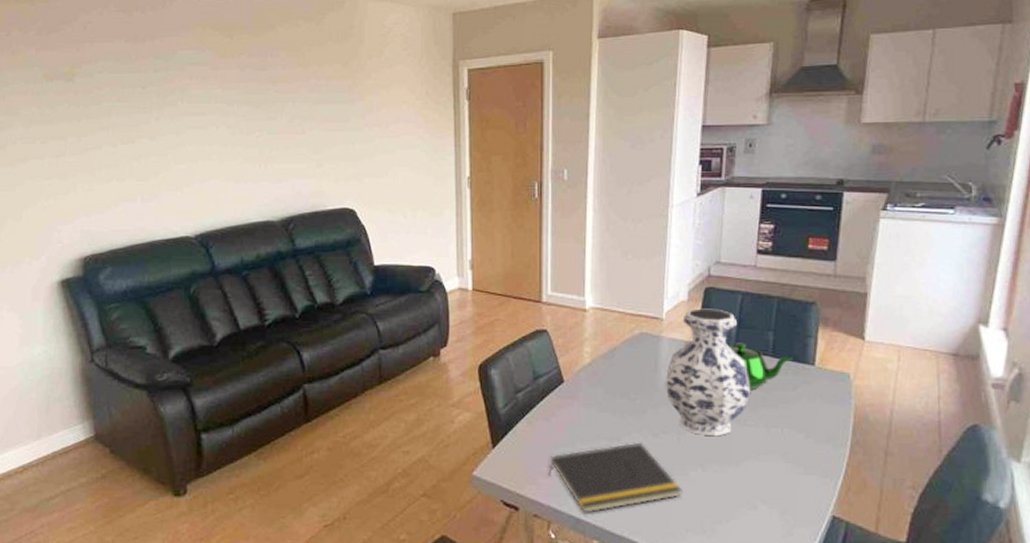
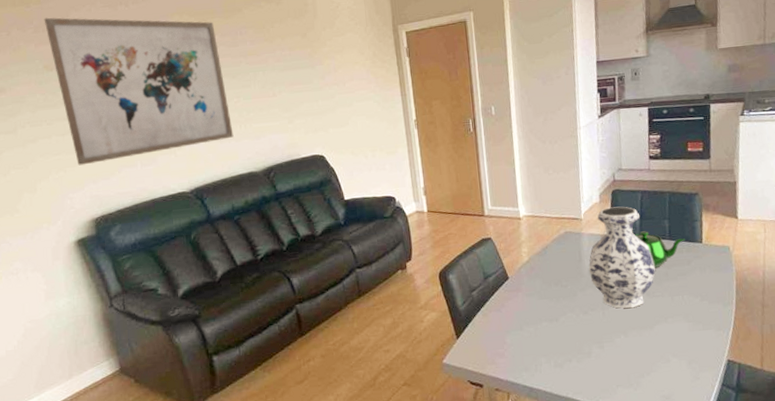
wall art: none [48,19,251,194] -> present [44,17,234,166]
notepad: present [548,442,682,514] -> none [503,319,611,383]

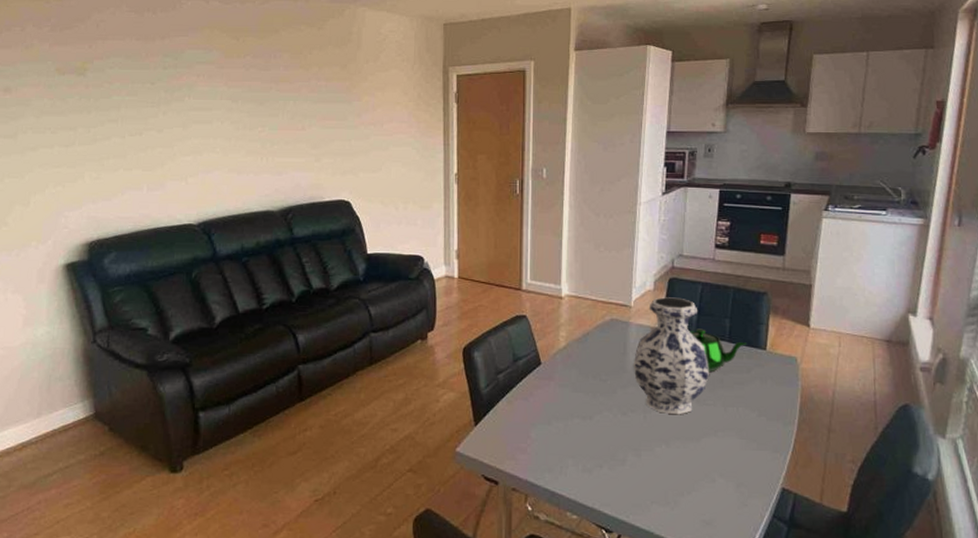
wall art: present [44,17,234,166] -> none [62,16,253,182]

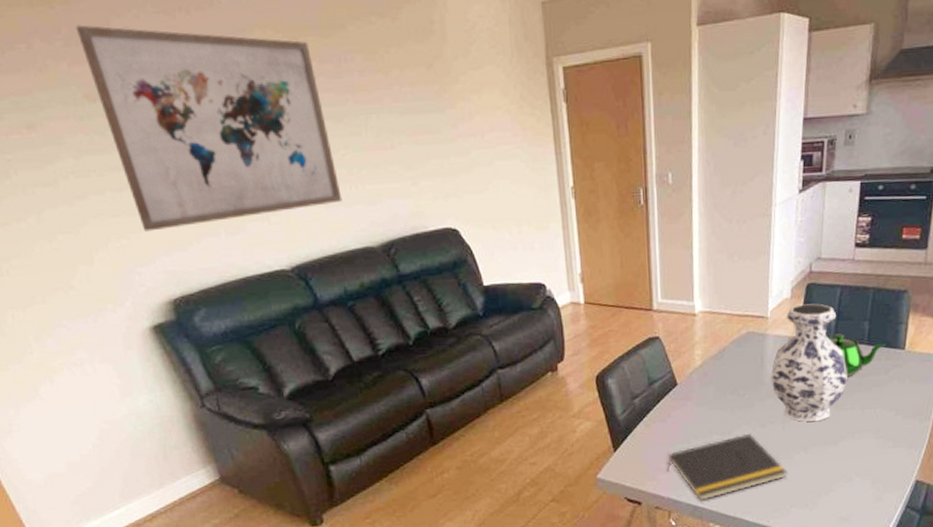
wall art: none [62,16,253,182] -> present [75,25,342,232]
notepad: none [526,420,648,488] -> present [667,433,787,502]

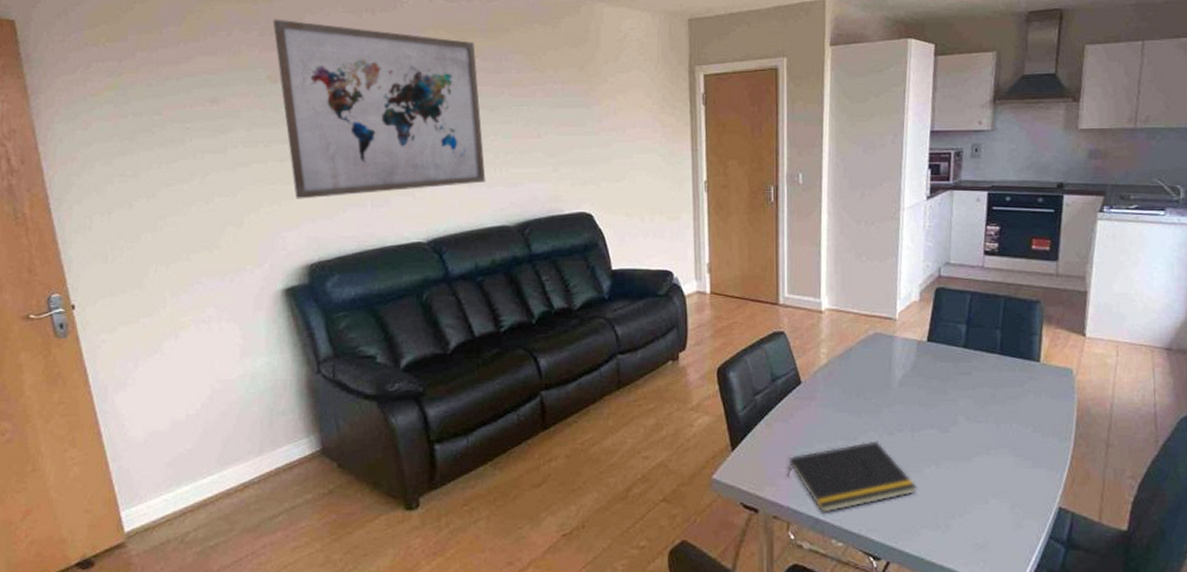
vase: present [770,303,847,422] -> none [899,308,980,434]
teapot: present [828,334,886,378] -> none [959,341,1019,388]

